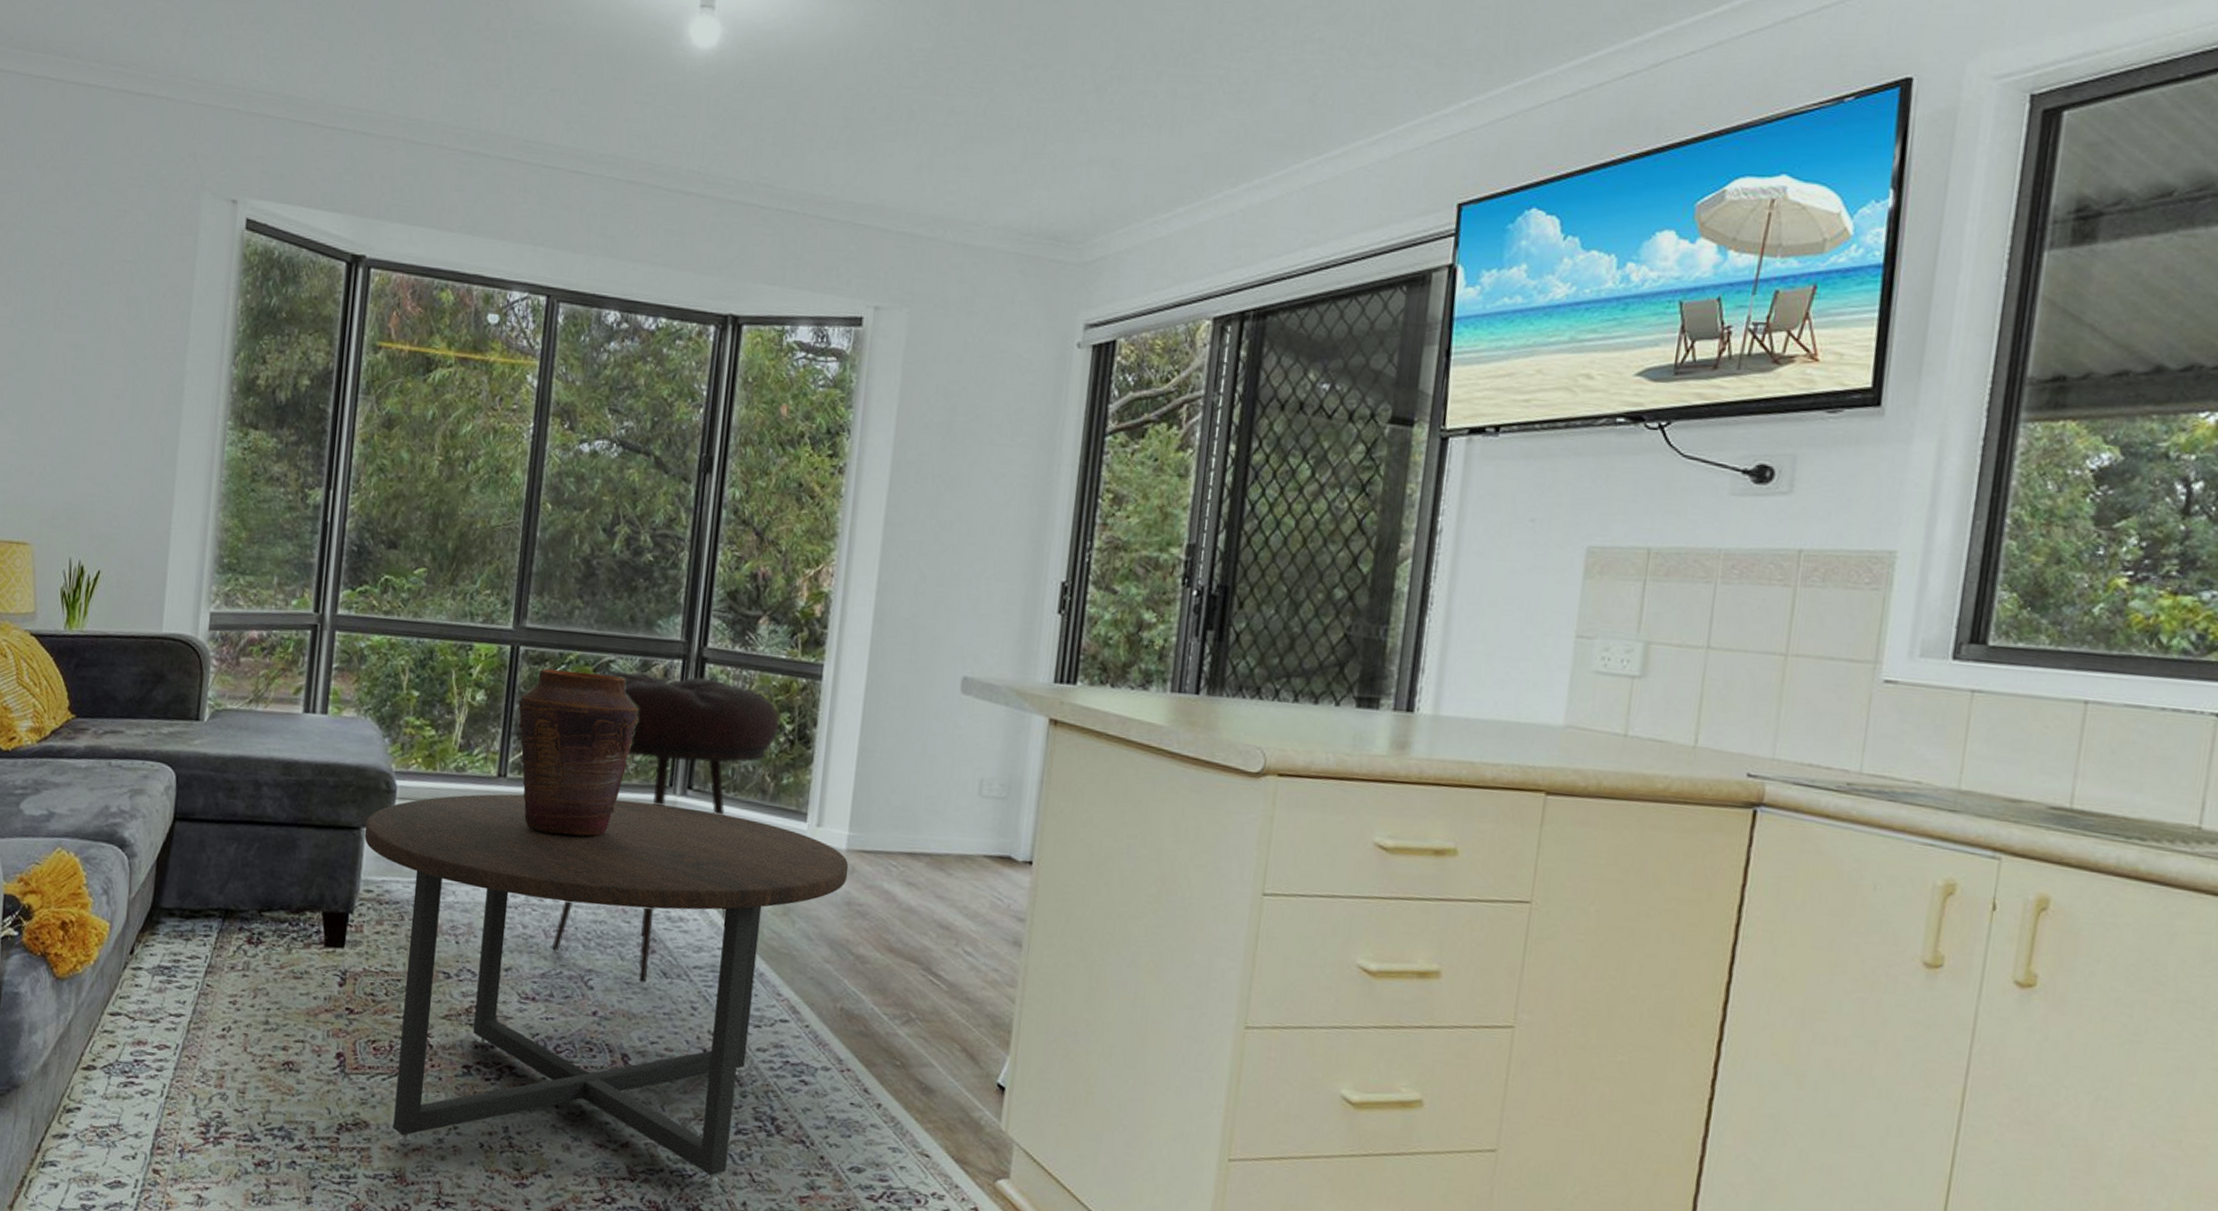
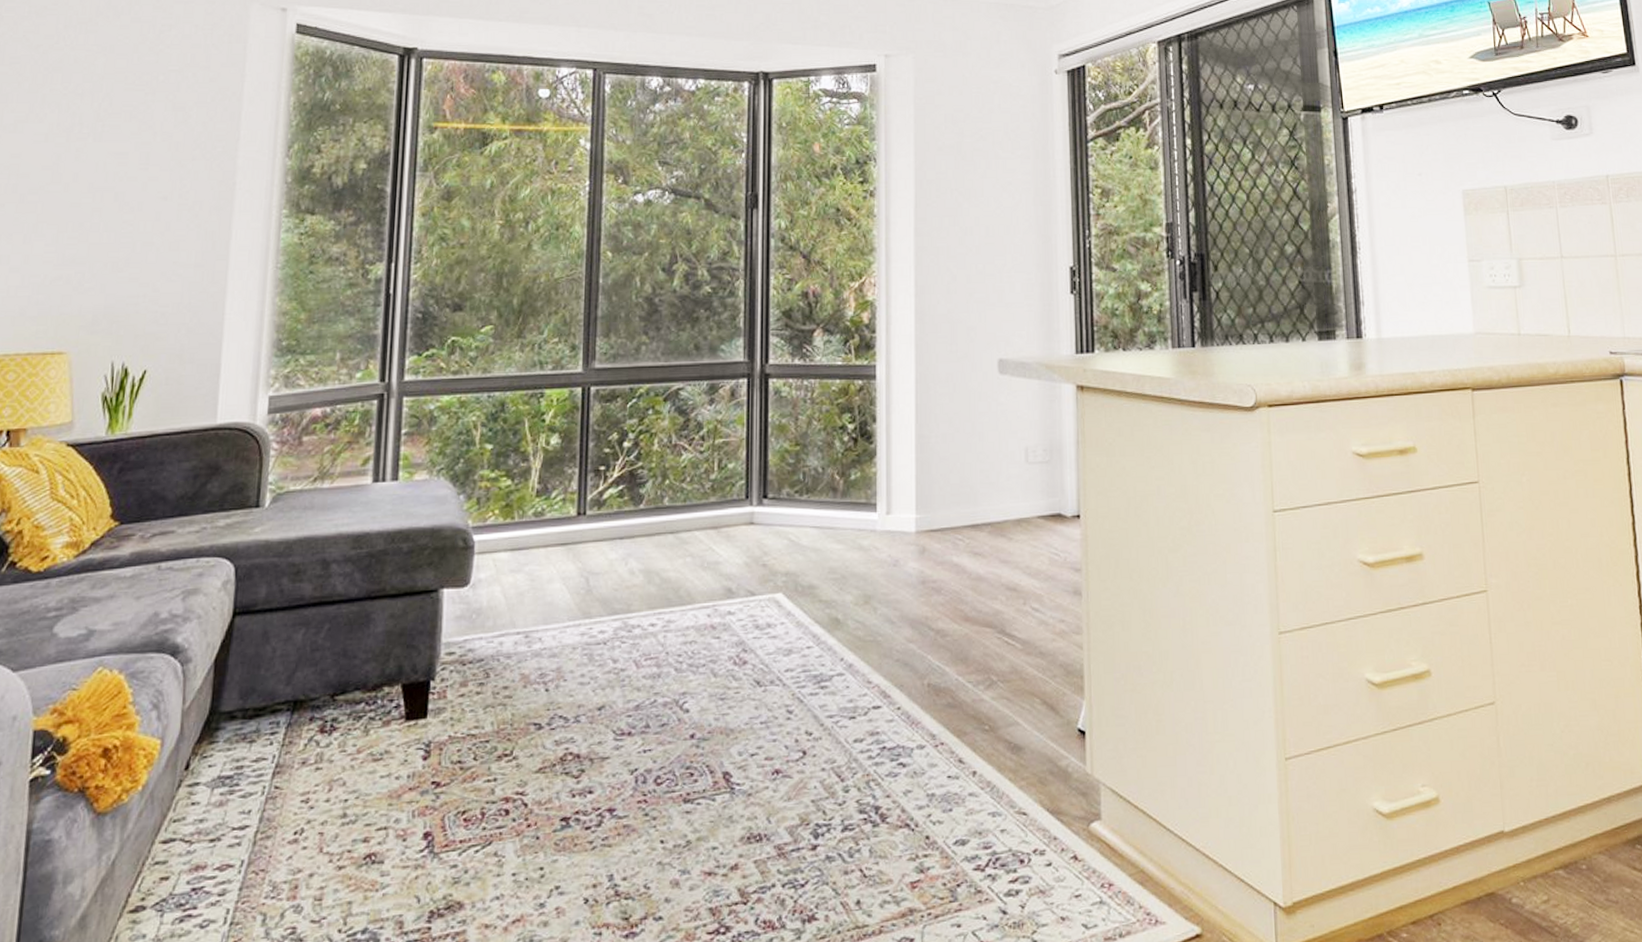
coffee table: present [364,794,849,1185] -> none [443,516,920,918]
vase: present [518,668,639,836] -> none [593,402,710,563]
stool: present [552,671,780,984] -> none [644,392,842,697]

